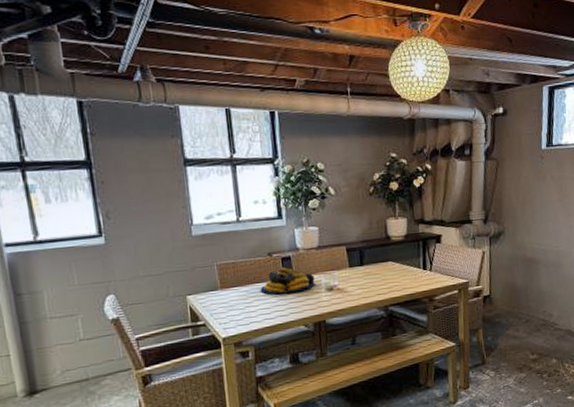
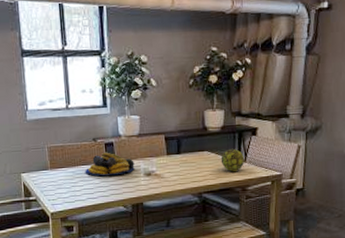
decorative ball: none [405,257,431,282] -> present [221,148,245,172]

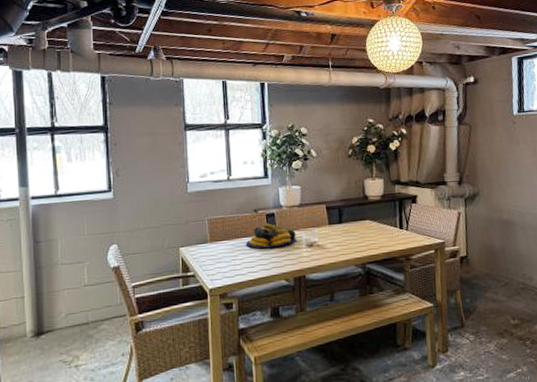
decorative ball: present [221,148,245,172] -> none [382,216,407,241]

